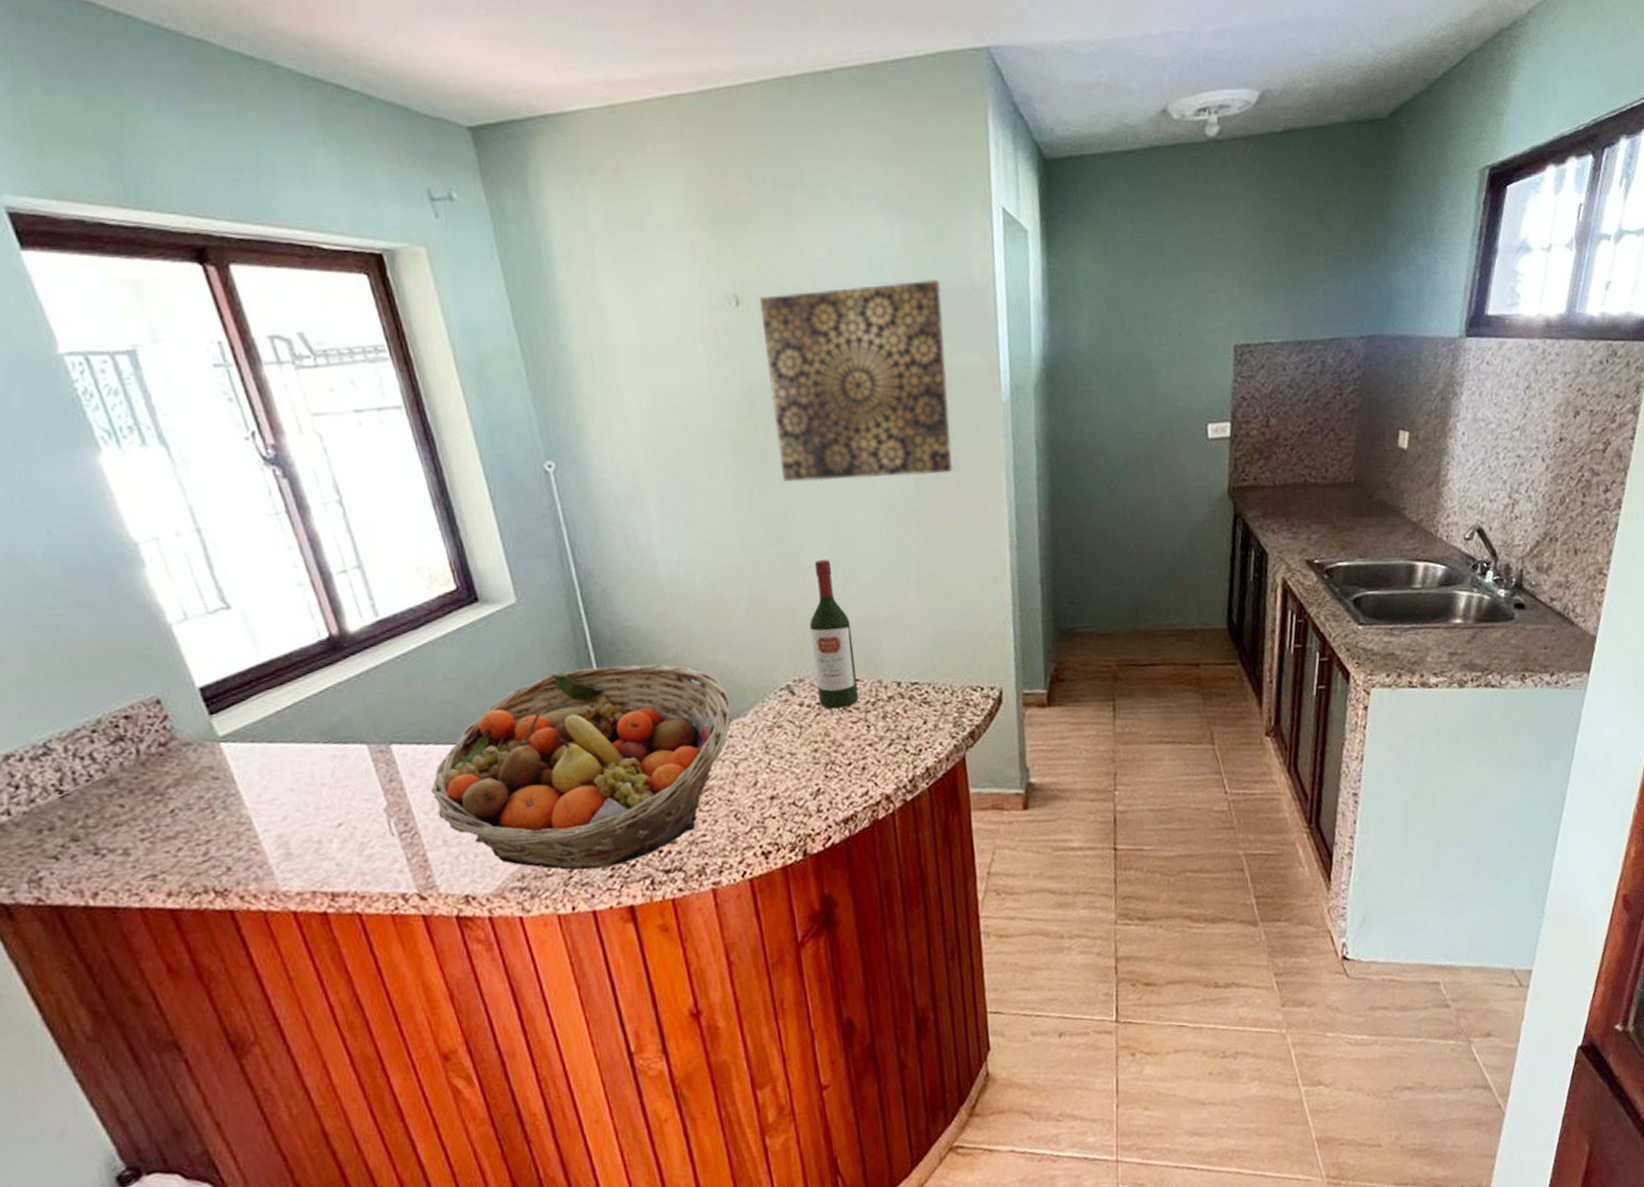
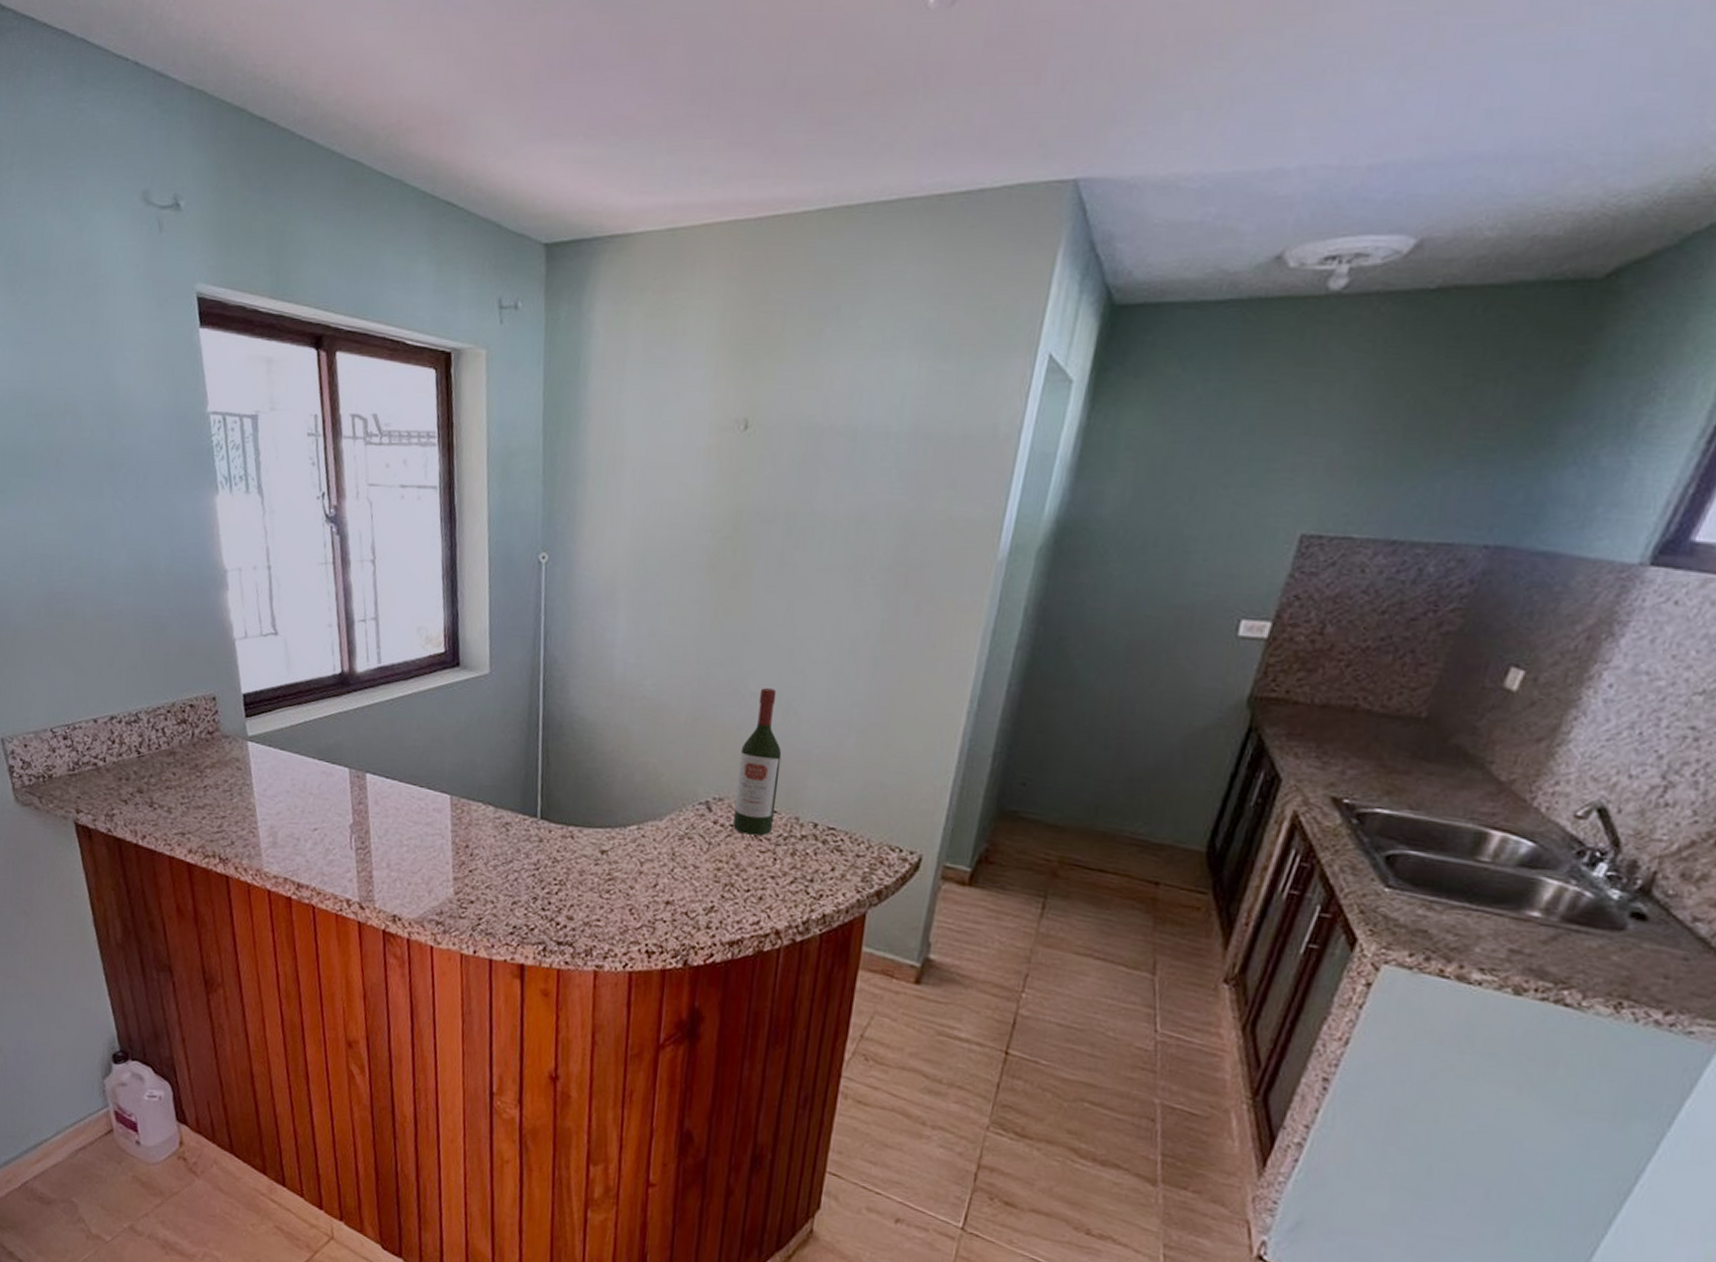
fruit basket: present [431,664,733,871] -> none [387,742,651,926]
wall art: present [760,280,954,482] -> none [750,422,959,625]

